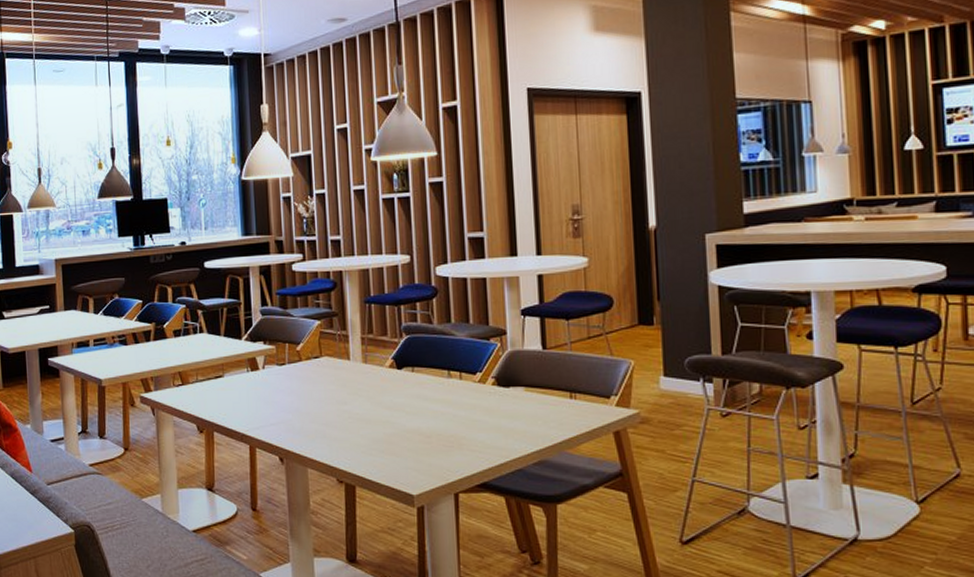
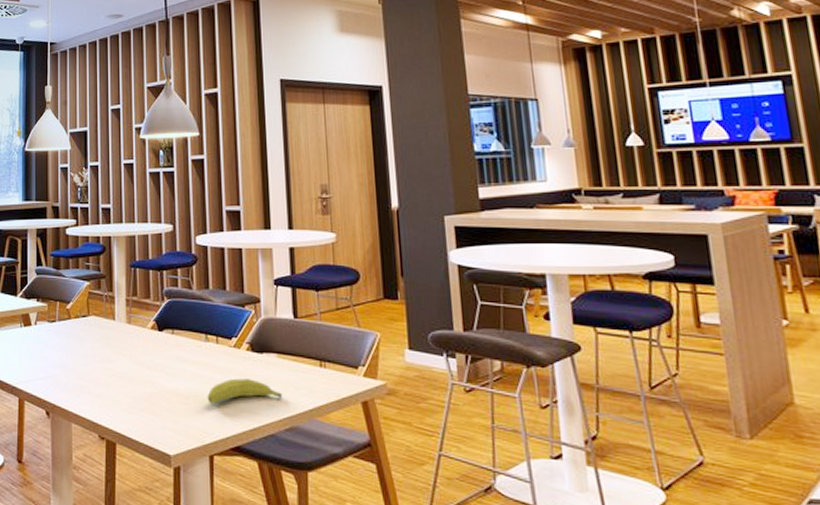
fruit: none [451,414,531,441] -> present [207,378,283,404]

